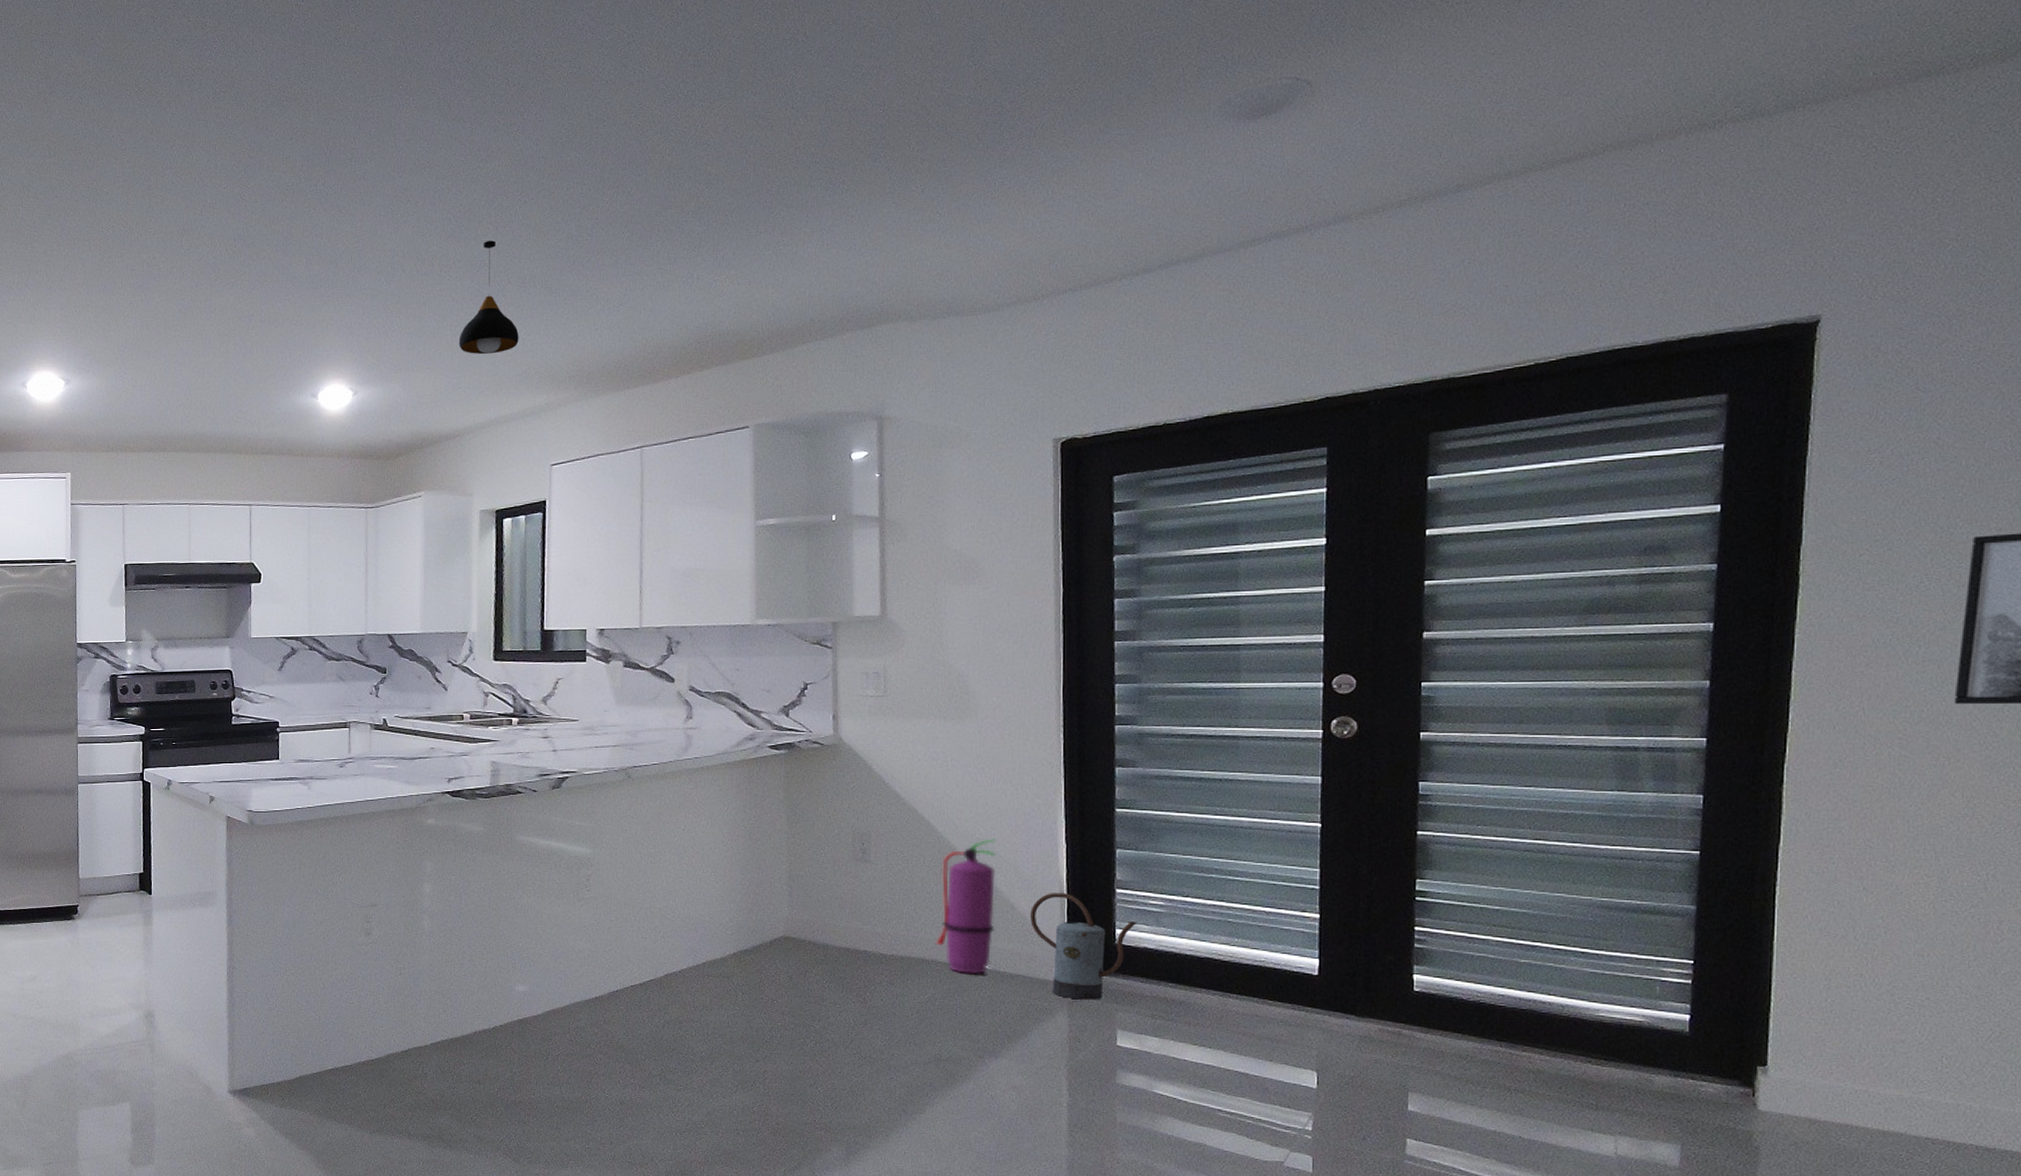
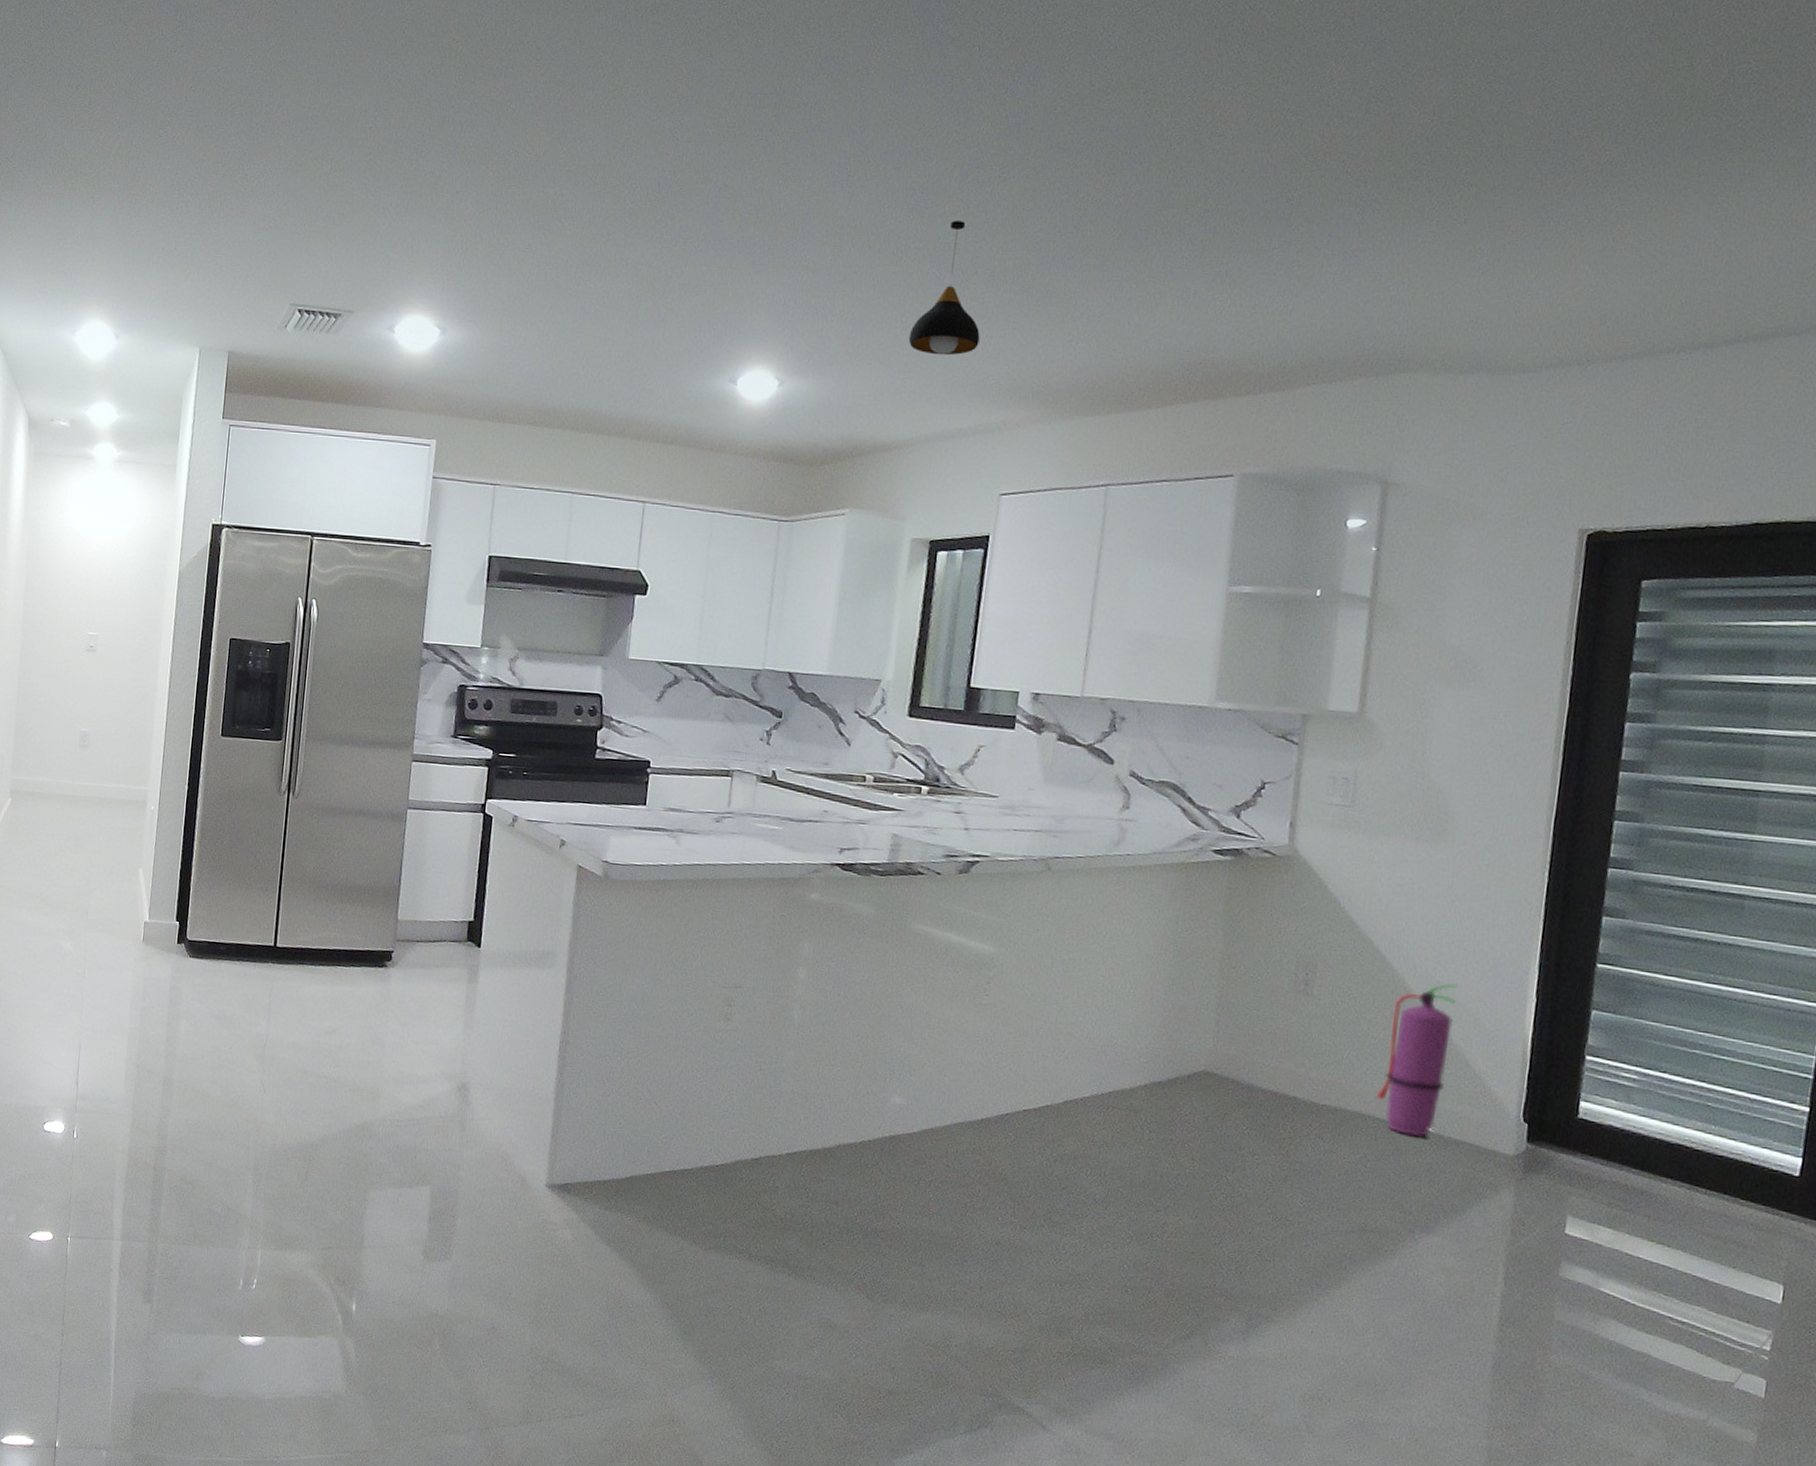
watering can: present [1030,893,1138,1000] -> none [1485,1052,1606,1180]

